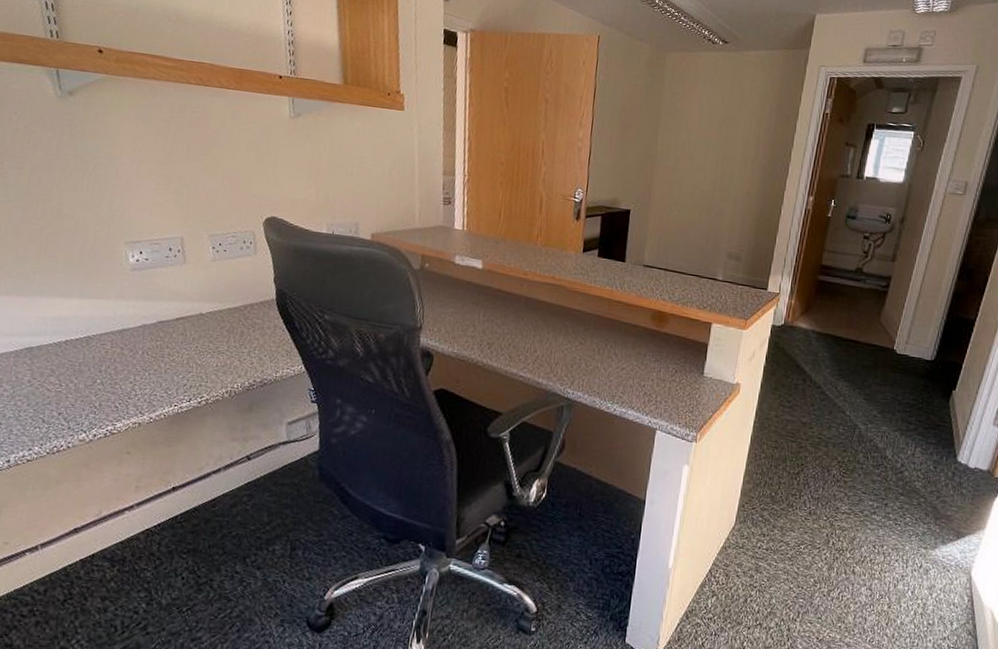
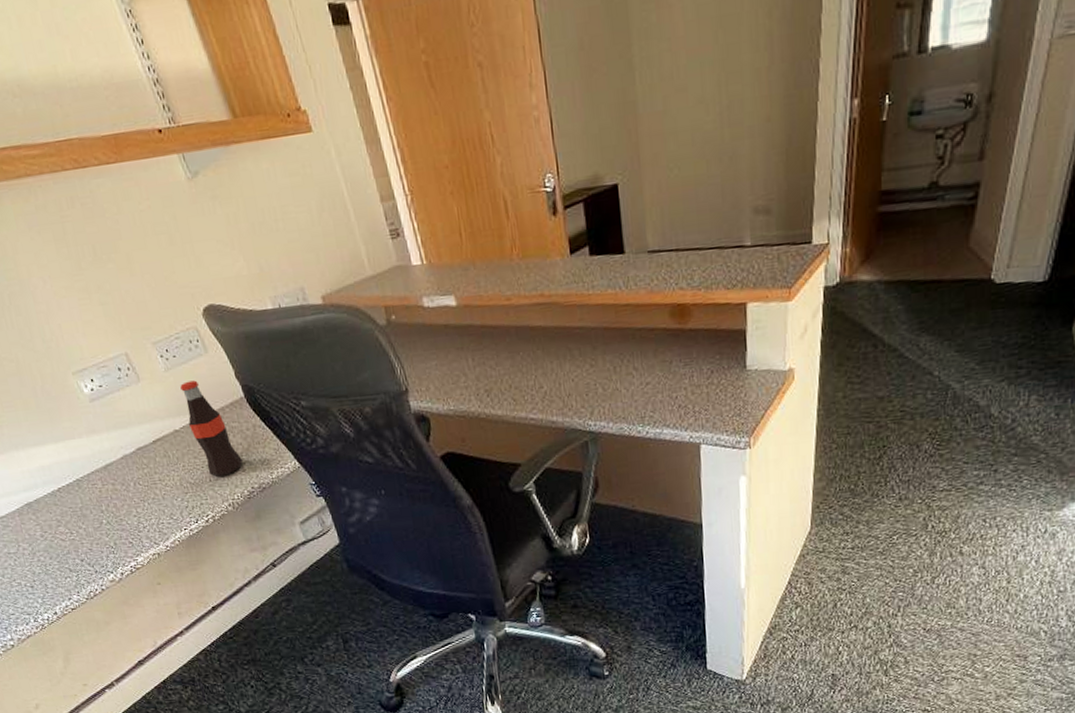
bottle: none [215,274,255,365] -> present [180,380,244,478]

